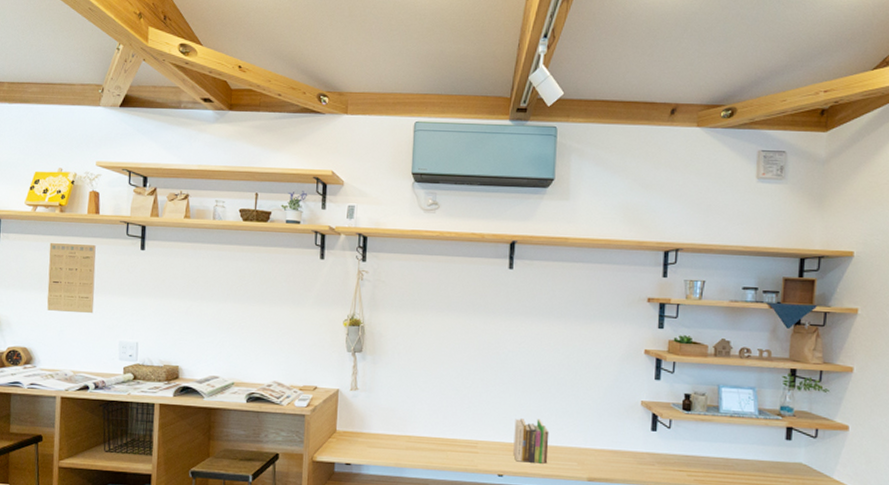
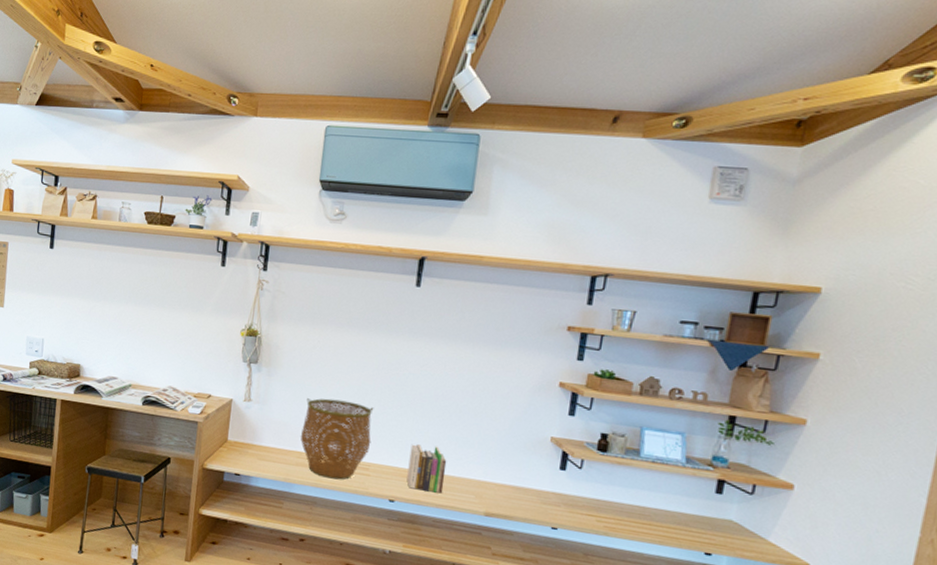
basket: none [408,381,478,460] -> present [300,398,374,480]

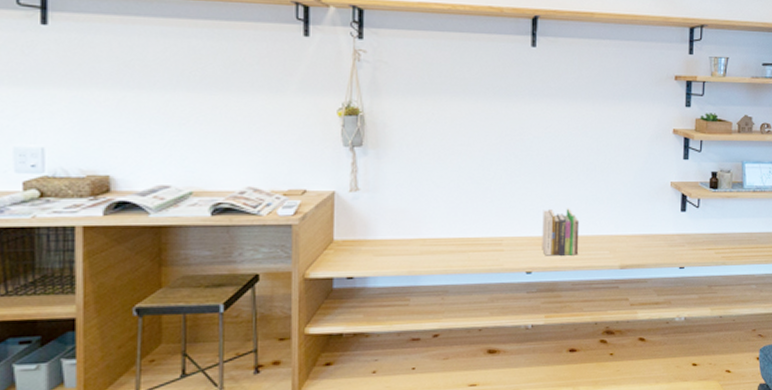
basket: present [300,398,374,480] -> none [422,175,501,262]

